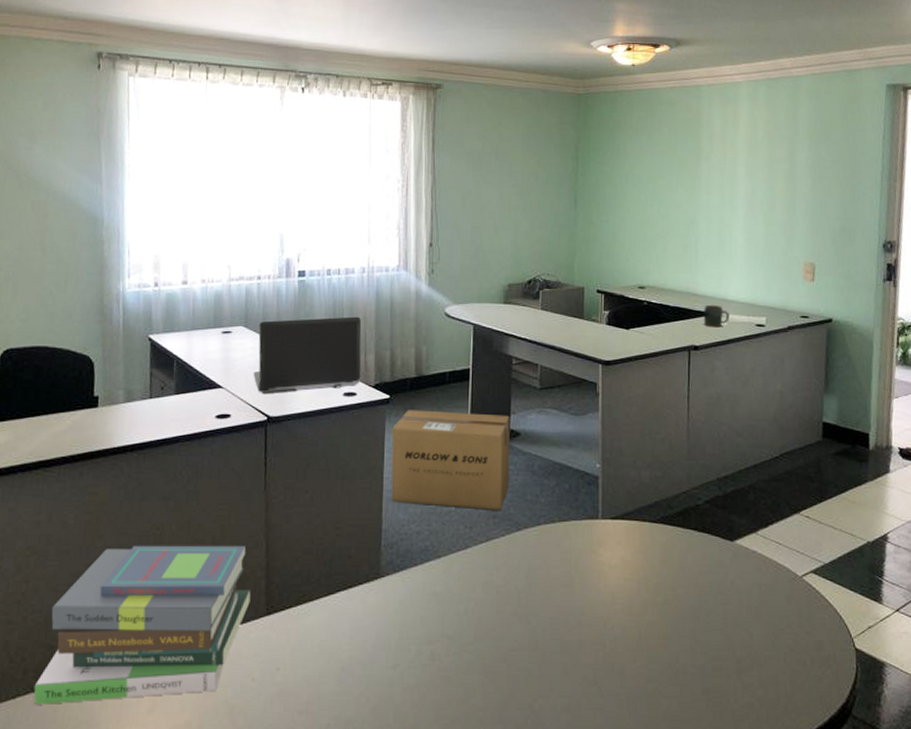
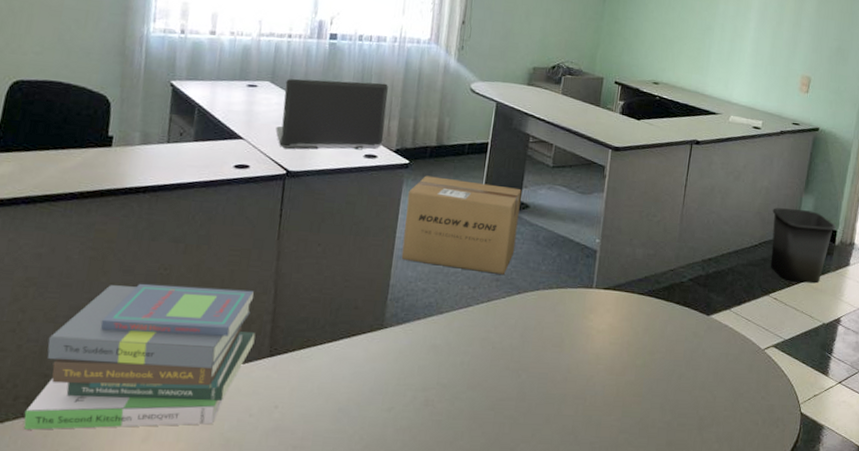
mug: present [703,304,729,327] -> none [707,104,731,126]
waste bin: none [791,413,867,496] -> present [770,208,836,284]

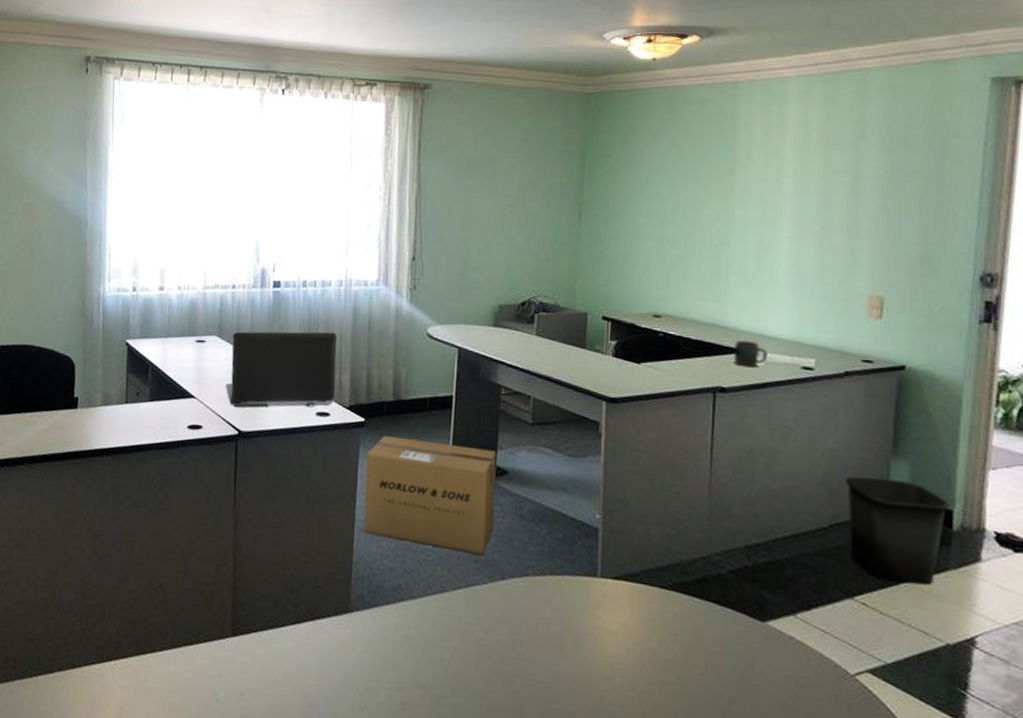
books: present [23,283,256,430] -> none [13,548,217,707]
mug: none [707,104,731,126] -> present [733,340,767,368]

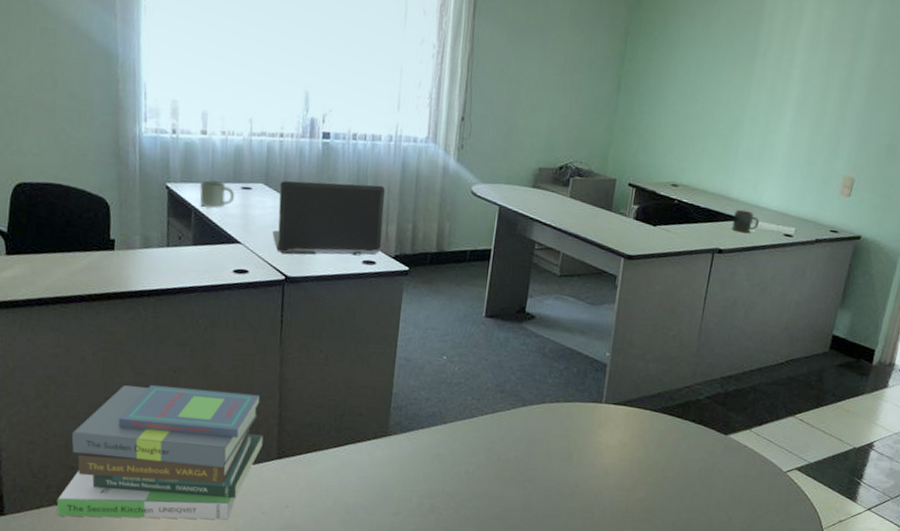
books: none [13,548,217,707] -> present [56,384,264,520]
mug: none [156,334,190,363] -> present [199,179,235,208]
box: present [363,435,497,555] -> none [403,283,527,386]
waste bin: present [845,476,950,585] -> none [797,323,874,406]

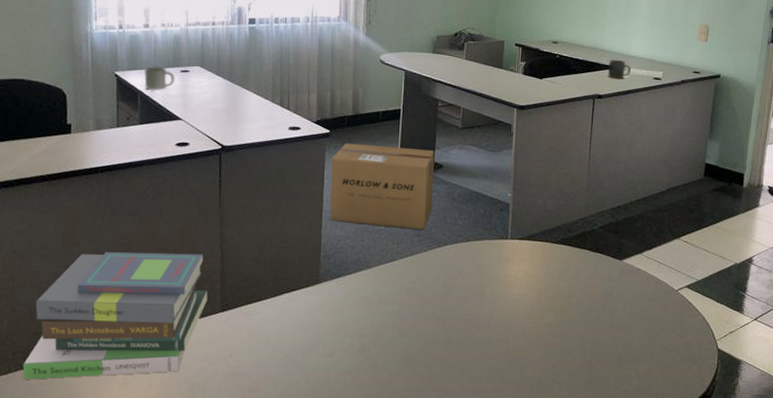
laptop computer: present [272,181,385,256] -> none [209,60,306,127]
box: none [403,283,527,386] -> present [329,143,435,230]

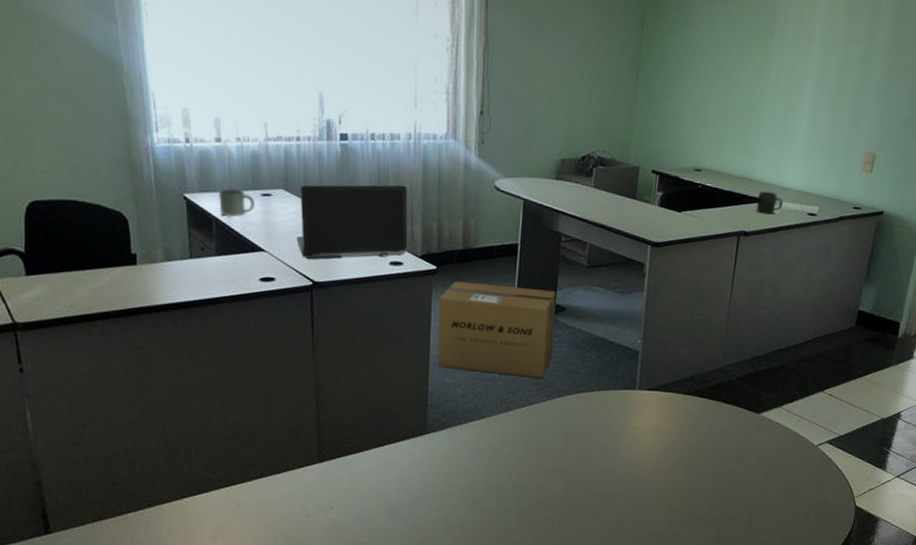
books: present [22,251,208,380] -> none [101,396,303,531]
laptop computer: none [209,60,306,127] -> present [296,185,408,260]

